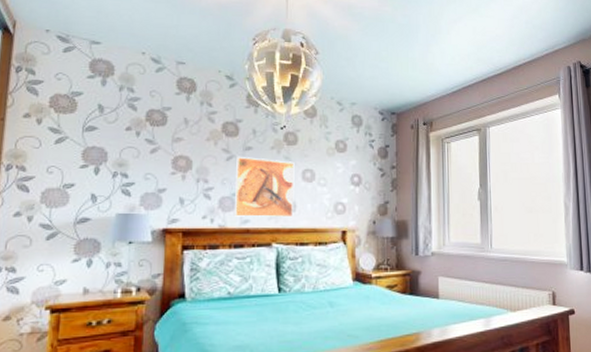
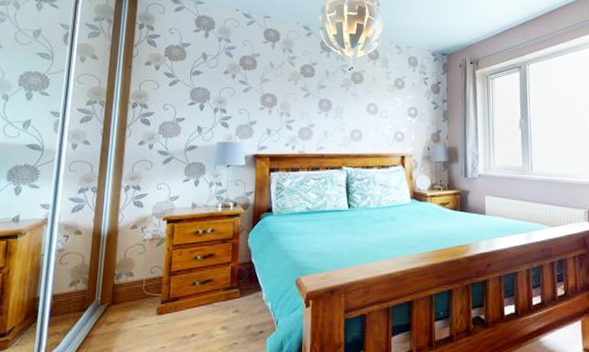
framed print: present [233,156,295,218] -> none [311,93,361,145]

